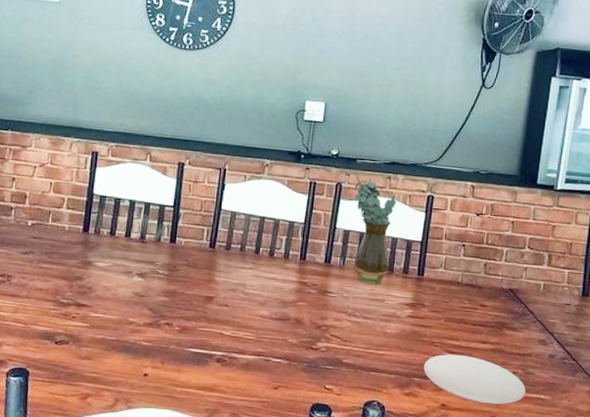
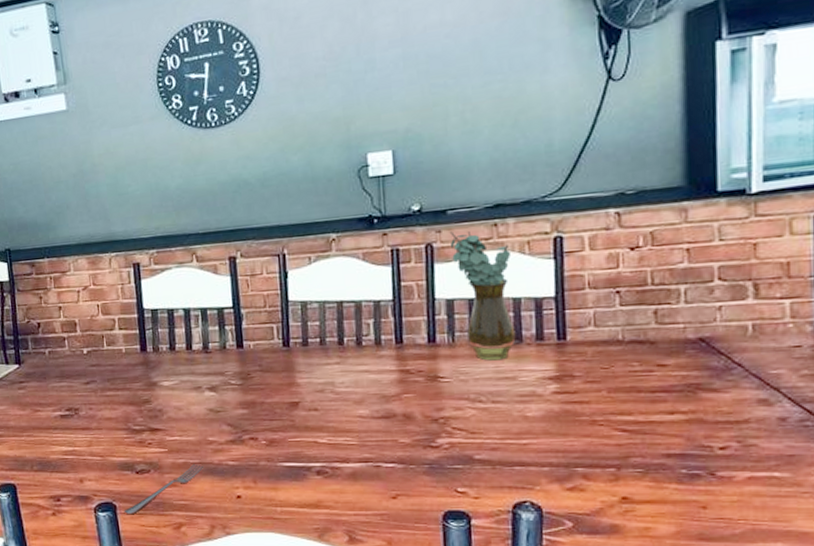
fork: none [35,341,119,382] -> present [123,464,203,515]
plate: present [423,354,526,406] -> none [586,432,749,493]

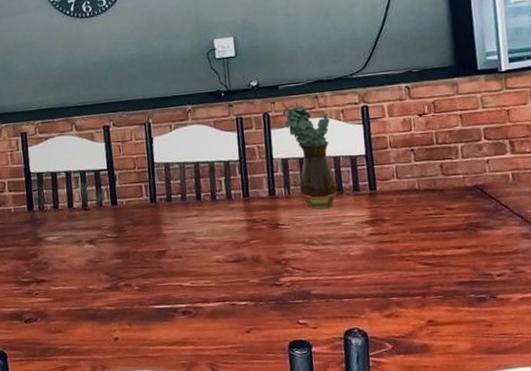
fork: present [123,464,203,515] -> none [13,311,84,362]

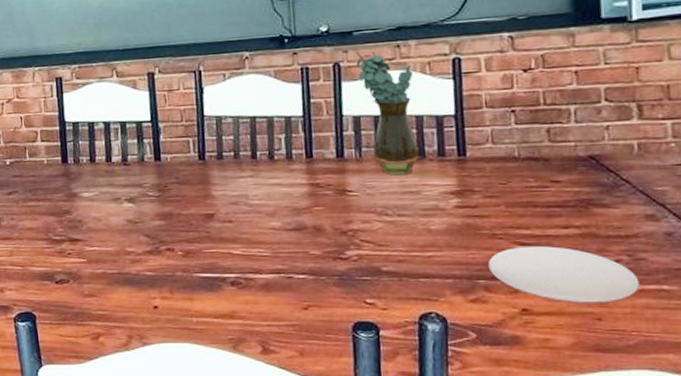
plate: none [398,264,521,314] -> present [487,245,640,305]

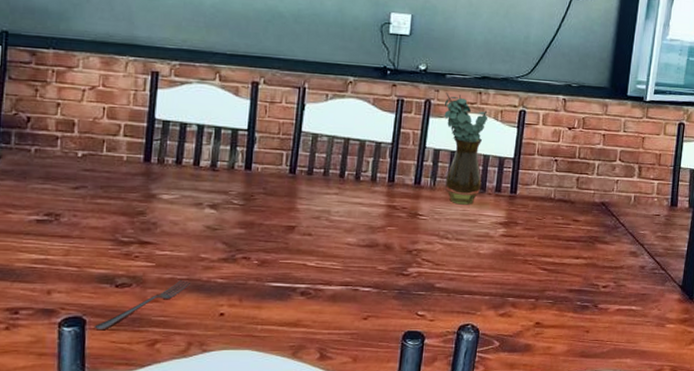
fork: none [43,274,121,325] -> present [94,280,190,331]
plate: present [487,245,640,305] -> none [517,271,618,320]

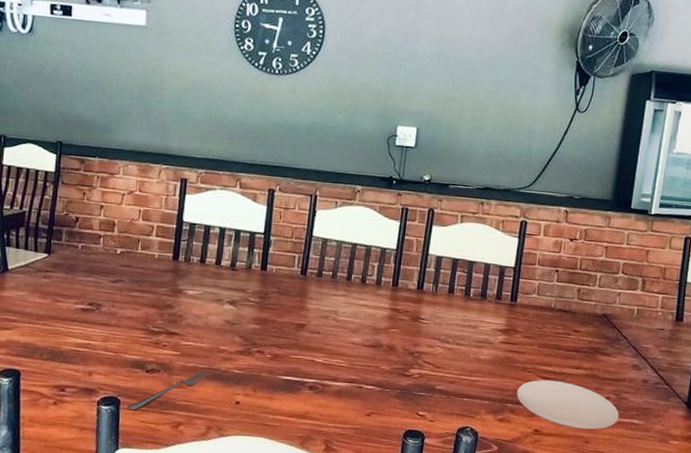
vase: present [444,93,487,205] -> none [447,202,489,311]
plate: none [517,271,618,320] -> present [516,379,619,431]

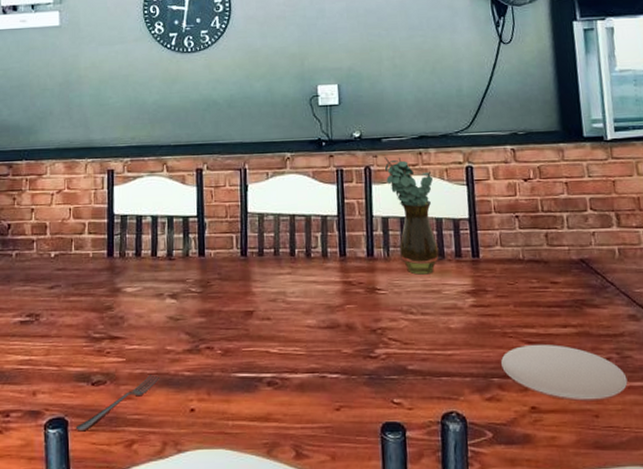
vase: none [447,202,489,311] -> present [384,157,439,275]

